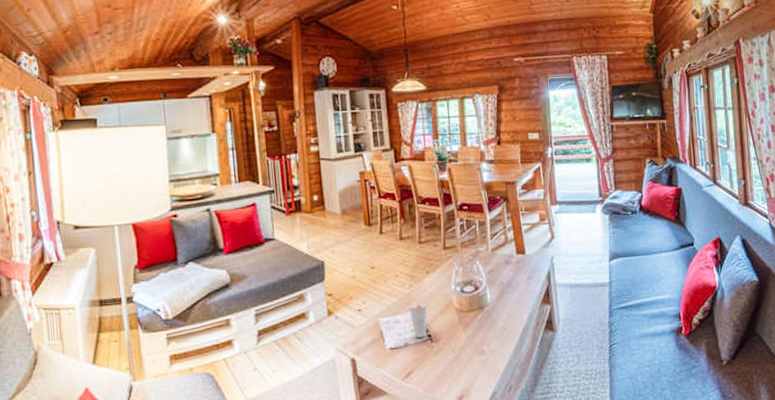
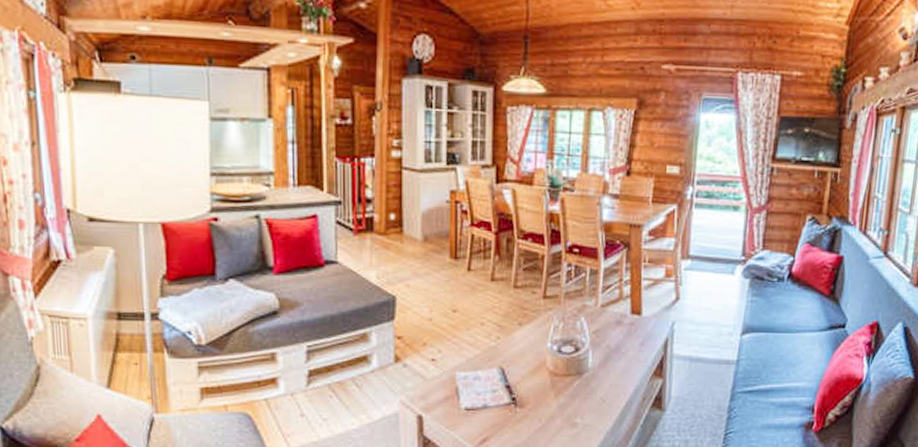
cup: present [408,303,428,338] -> none [492,360,516,400]

